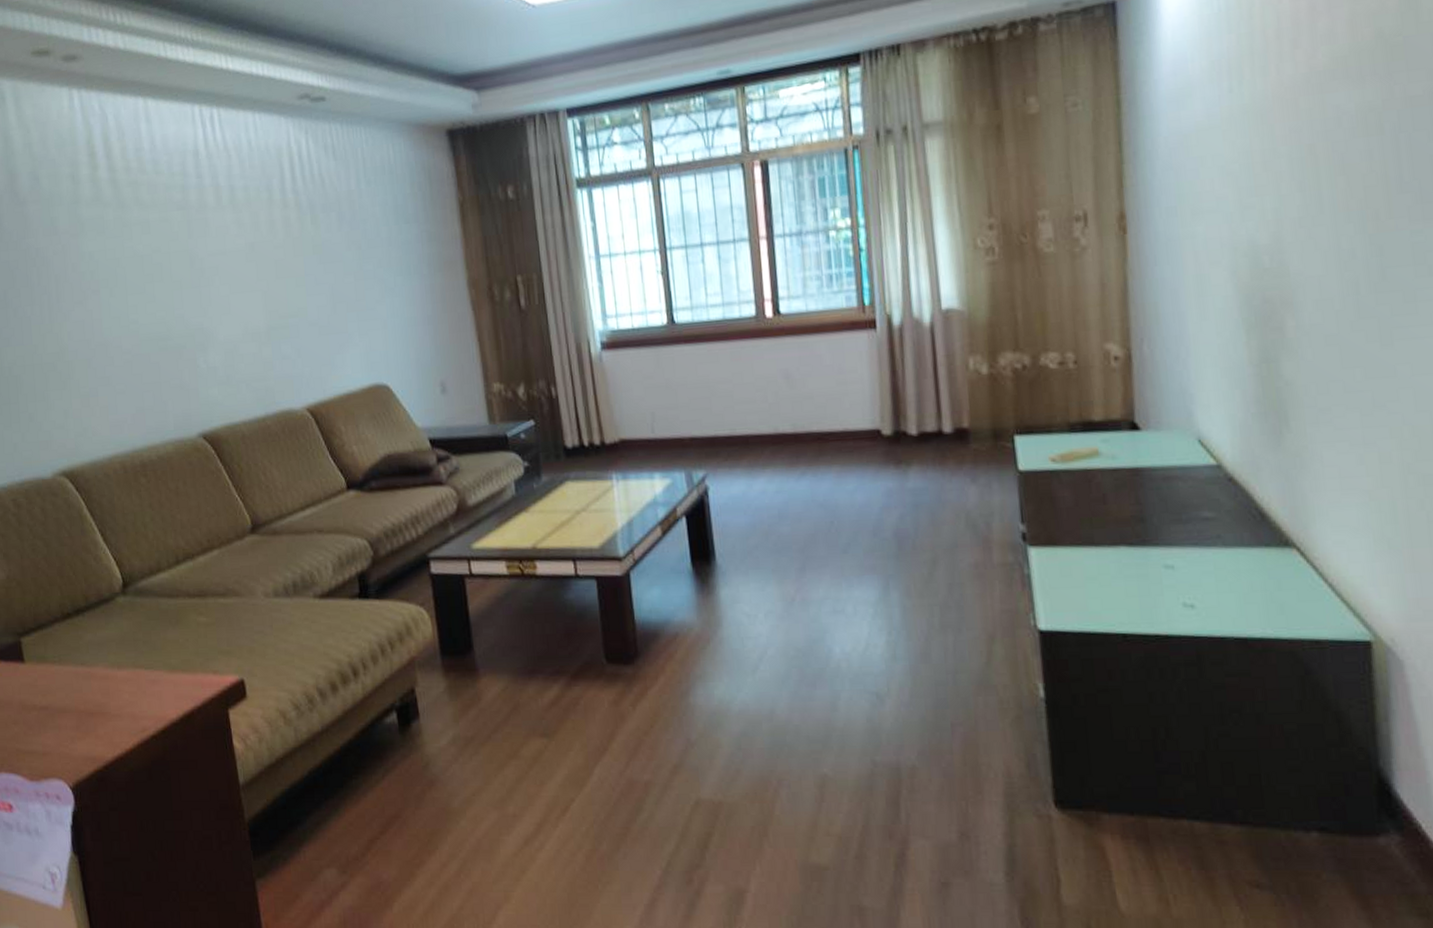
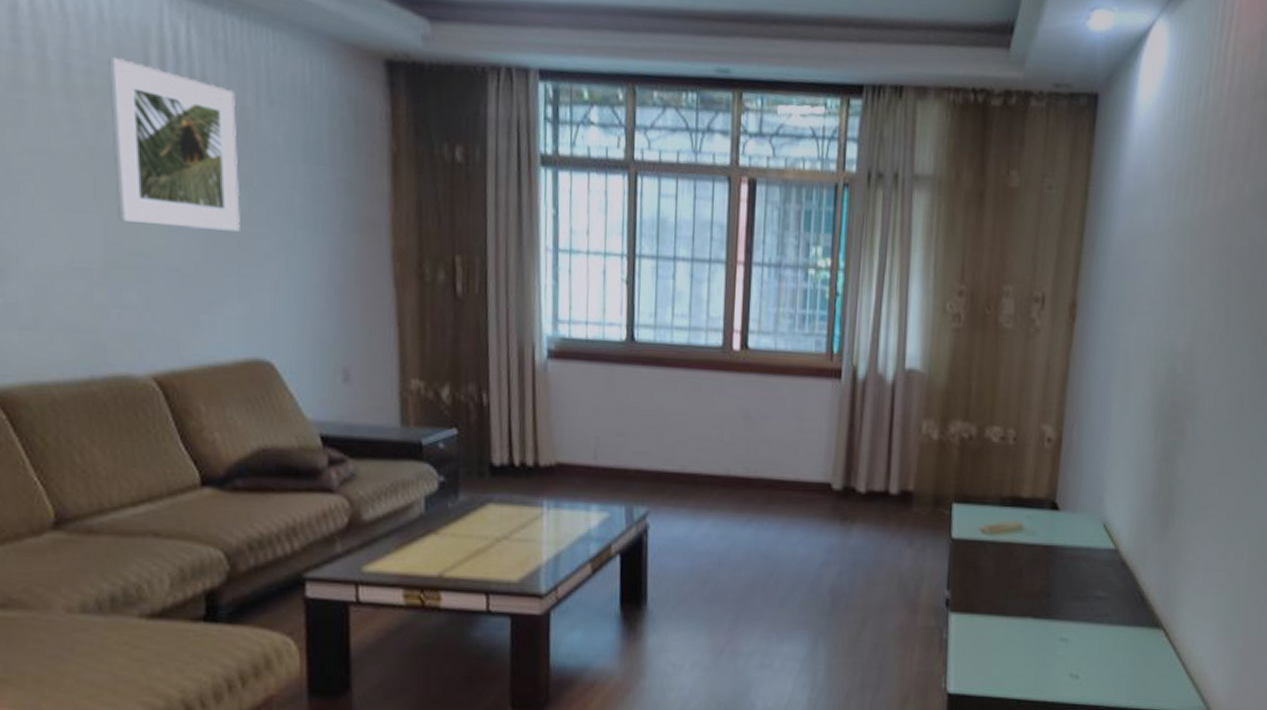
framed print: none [257,173,356,294] -> present [108,56,240,232]

